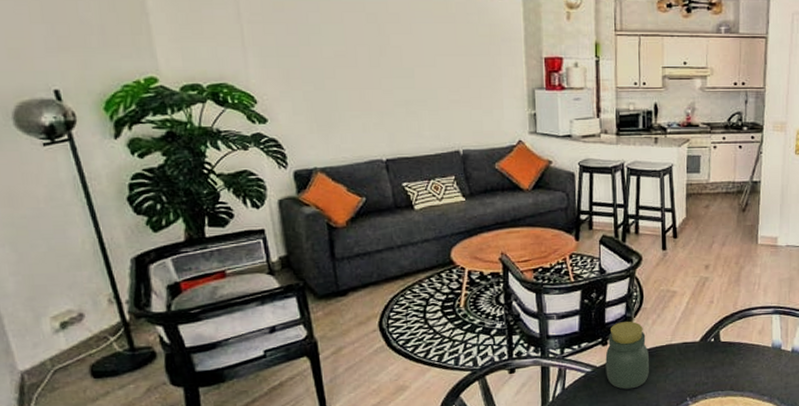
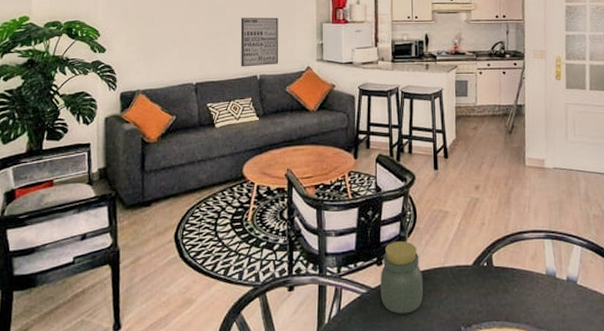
wall art: none [434,82,485,141] -> present [240,17,279,67]

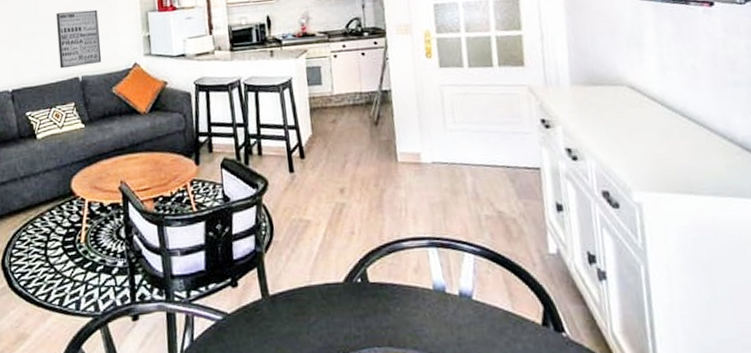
jar: present [380,241,424,314] -> none [236,258,289,343]

